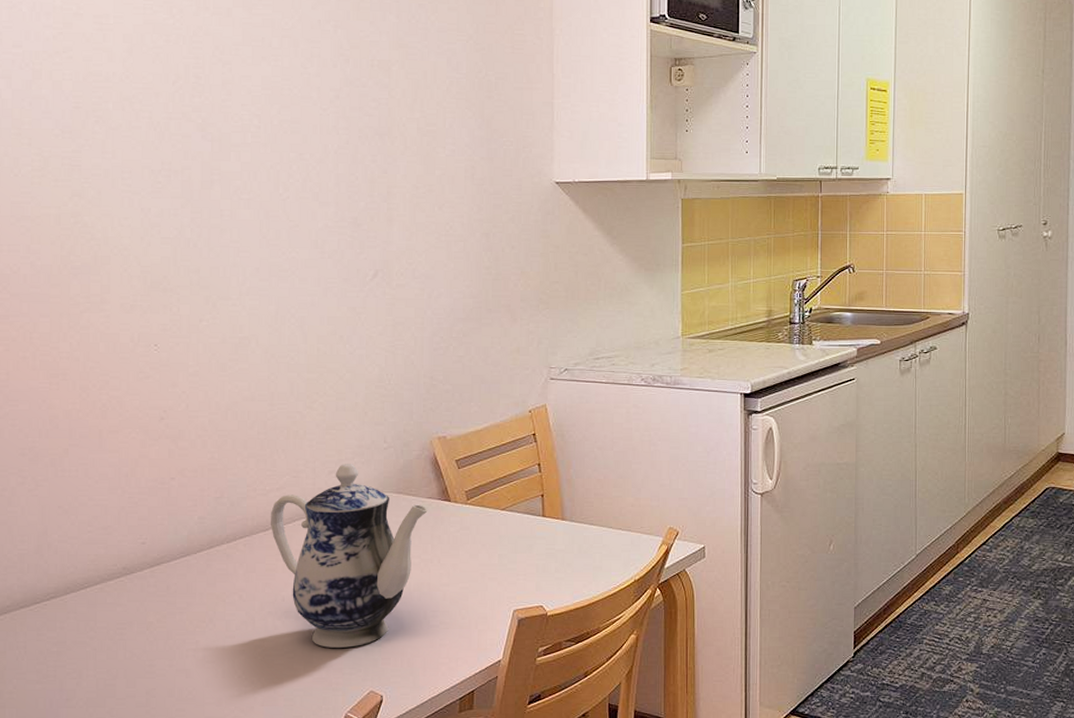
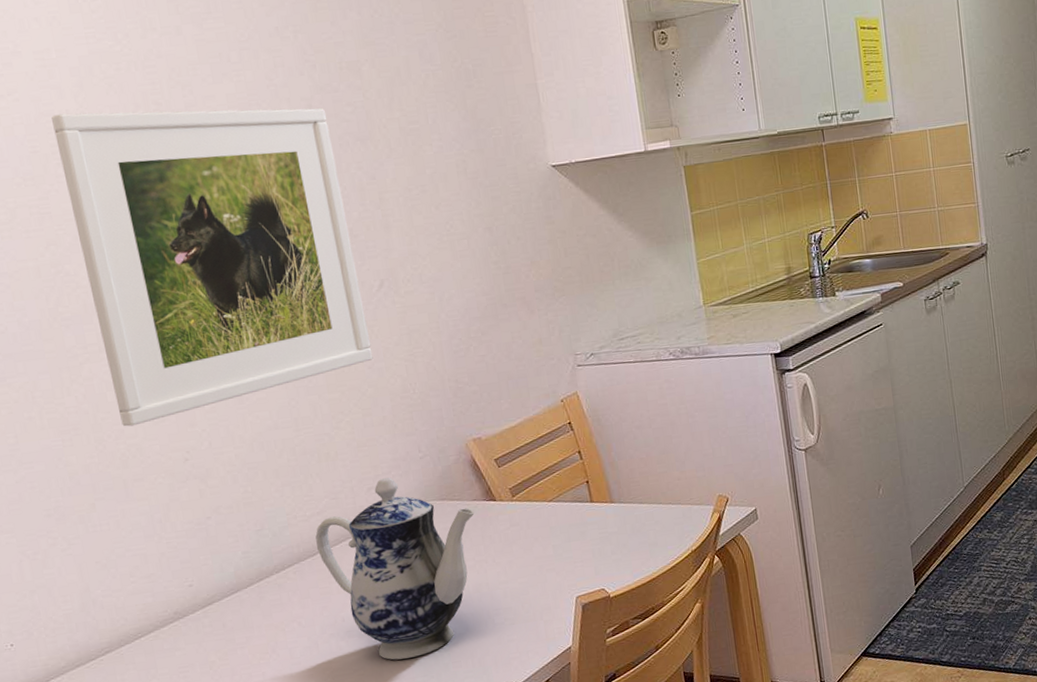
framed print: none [98,75,356,379] -> present [51,108,373,427]

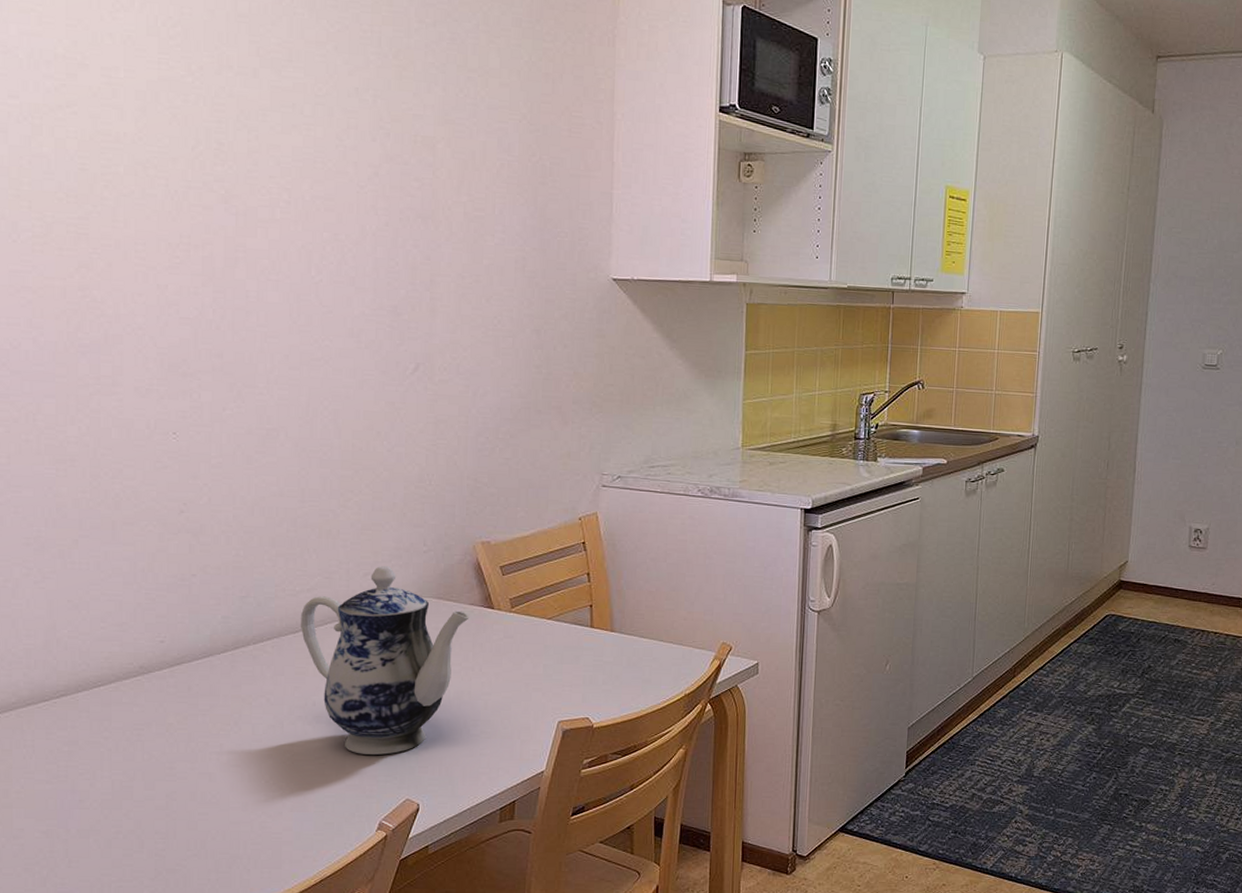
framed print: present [51,108,373,427] -> none [108,135,395,468]

